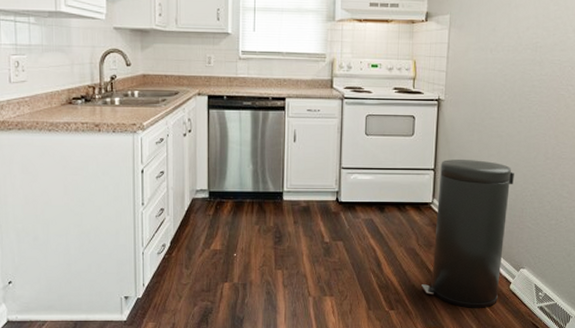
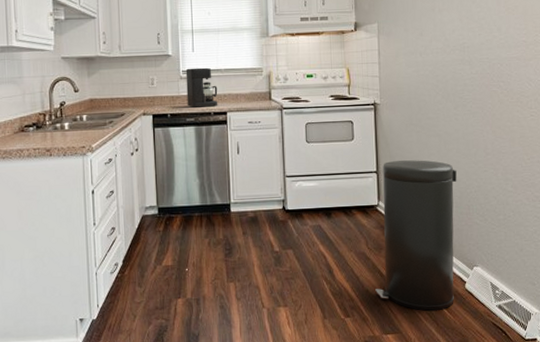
coffee maker: none [245,48,278,91] -> present [185,67,218,108]

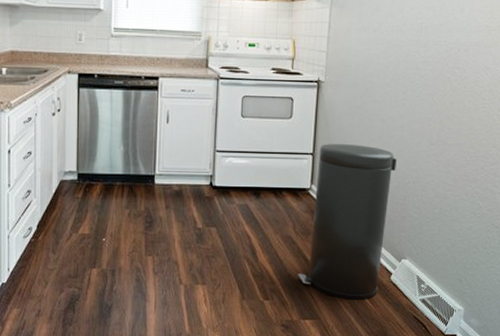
coffee maker: present [185,67,218,108] -> none [116,25,151,70]

